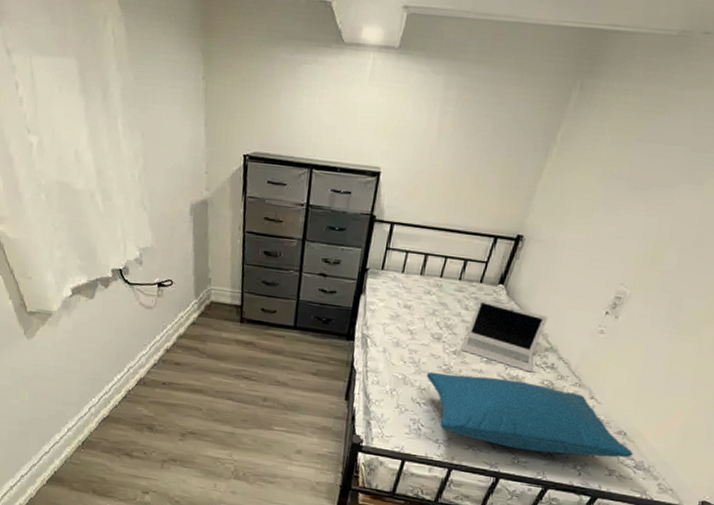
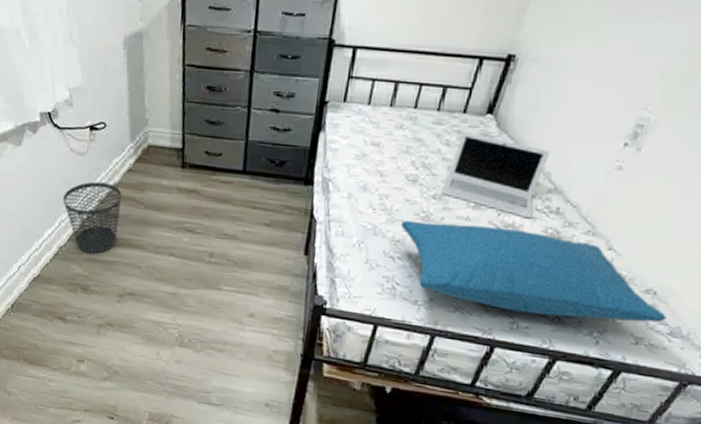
wastebasket: none [132,332,186,398] -> present [63,181,122,254]

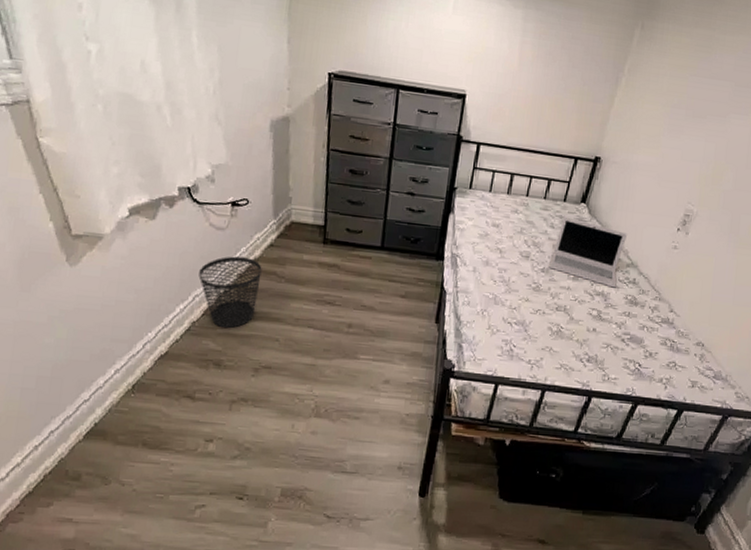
pillow: present [400,220,667,323] -> none [516,290,712,369]

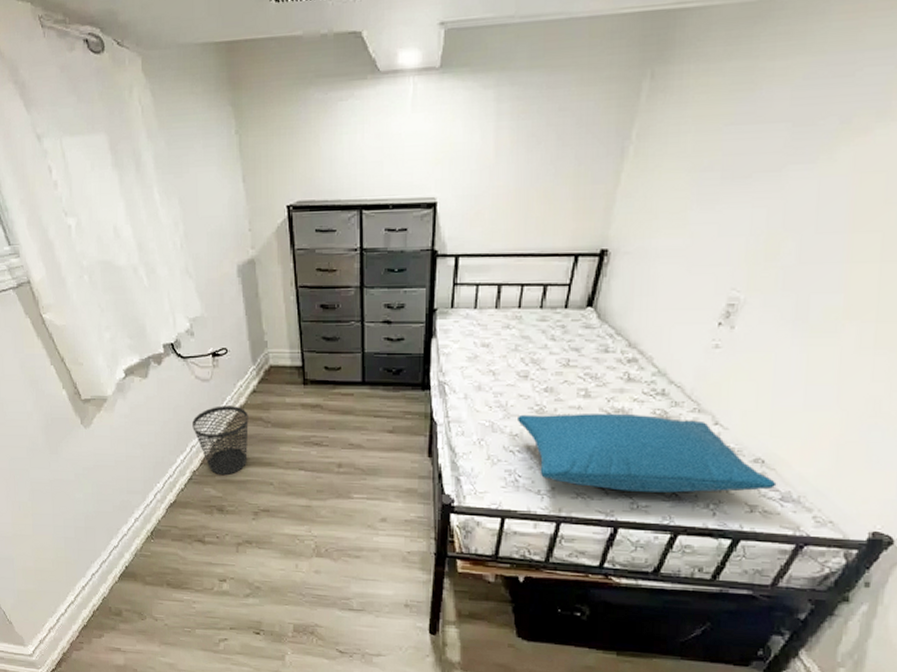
pillow: none [516,290,712,369] -> present [516,414,777,493]
laptop: present [548,216,628,288] -> none [551,326,651,402]

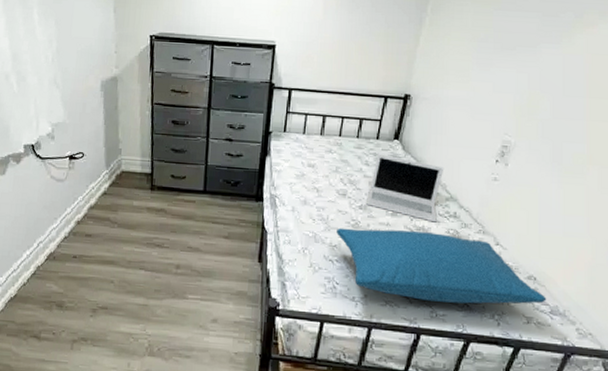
wastebasket: present [192,406,249,476] -> none [42,205,97,272]
laptop: none [551,326,651,402] -> present [365,154,444,223]

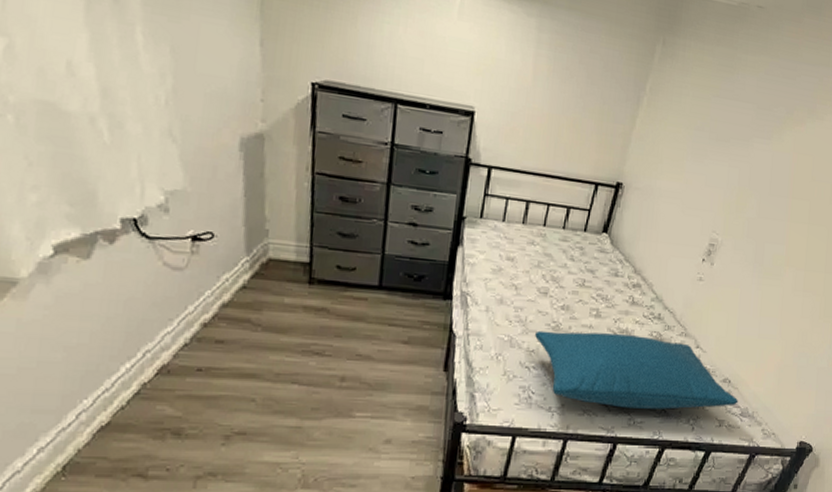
laptop: present [365,154,444,223] -> none [568,248,652,325]

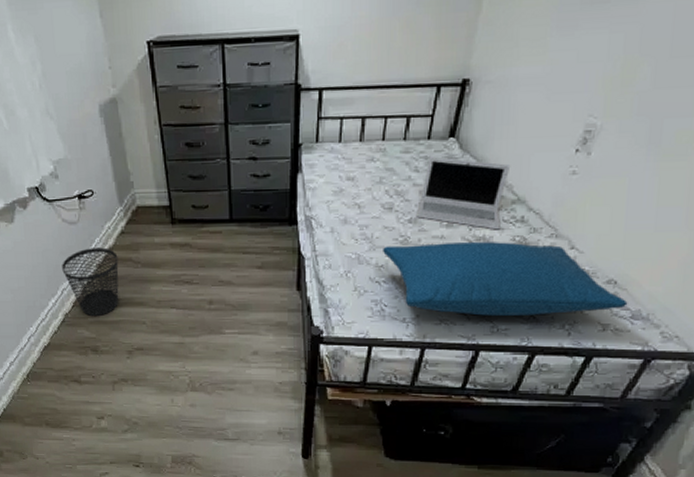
wastebasket: none [150,301,233,390] -> present [62,247,119,317]
laptop: none [568,248,652,325] -> present [415,156,511,230]

